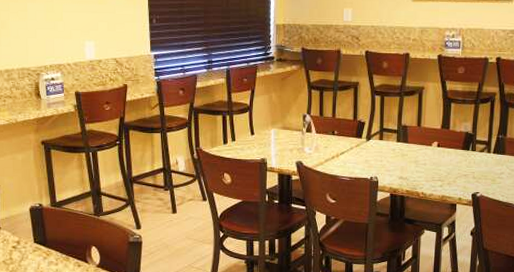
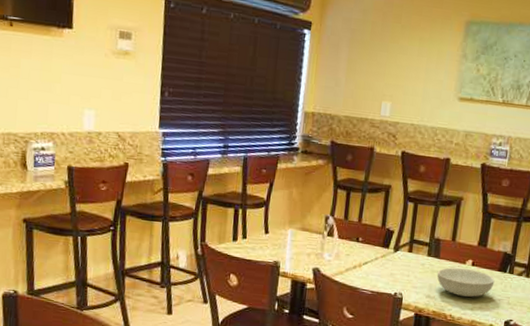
serving bowl: none [407,150,460,176] -> present [437,267,495,298]

